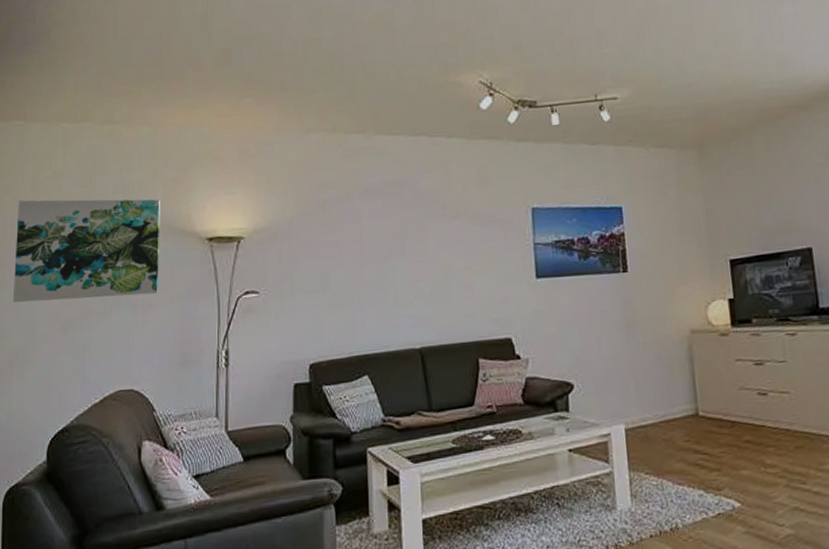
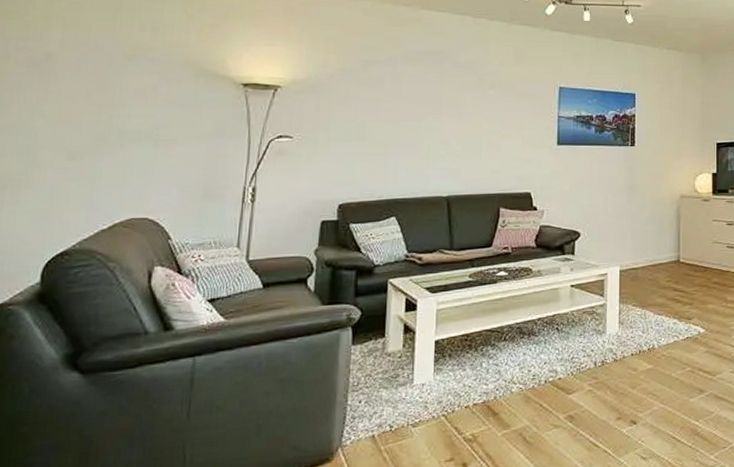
wall art: present [12,199,160,303] -> none [10,27,193,130]

